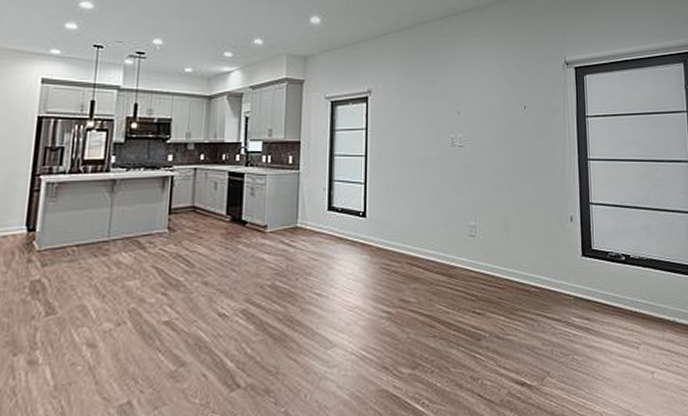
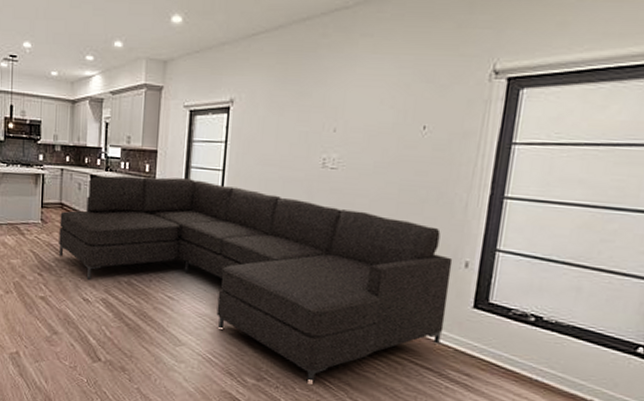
sofa: none [189,166,564,358] -> present [58,175,453,383]

